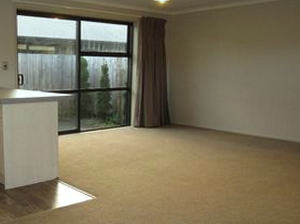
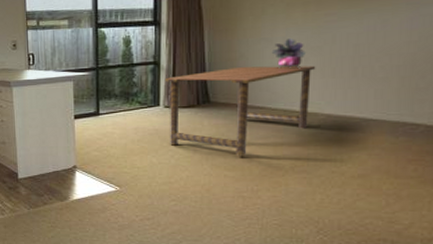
dining table: none [135,95,248,170] -> present [164,65,316,157]
potted plant: none [216,74,240,99] -> present [271,37,306,69]

